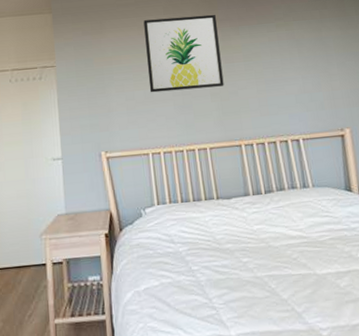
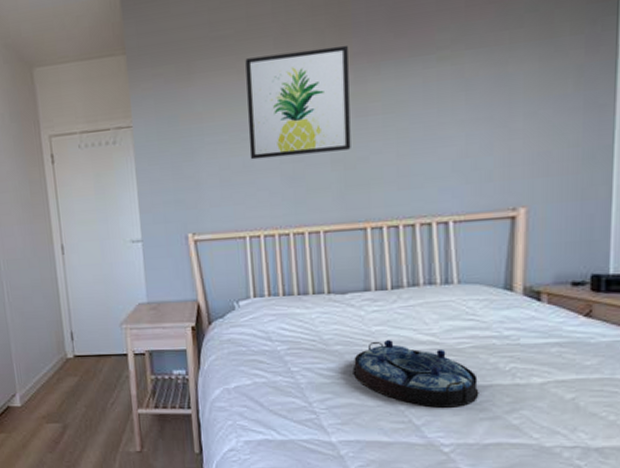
serving tray: none [242,236,342,295] -> present [352,339,479,408]

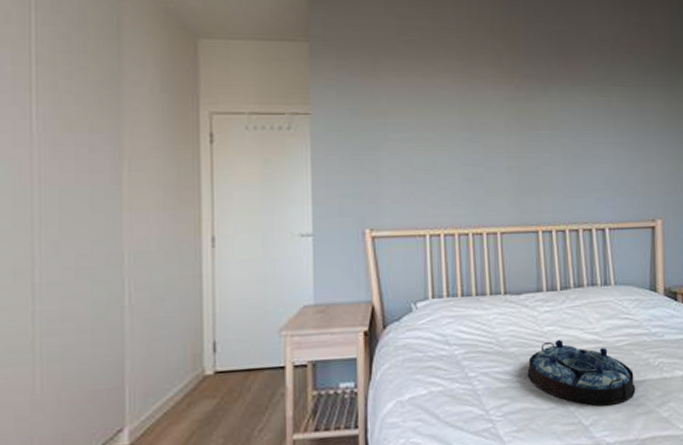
wall art: present [245,45,351,160] -> none [430,65,524,159]

